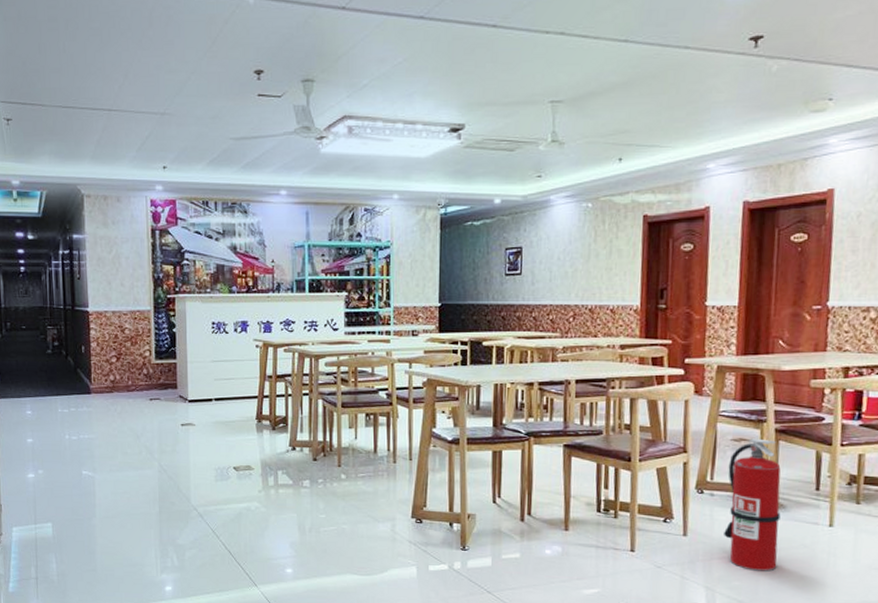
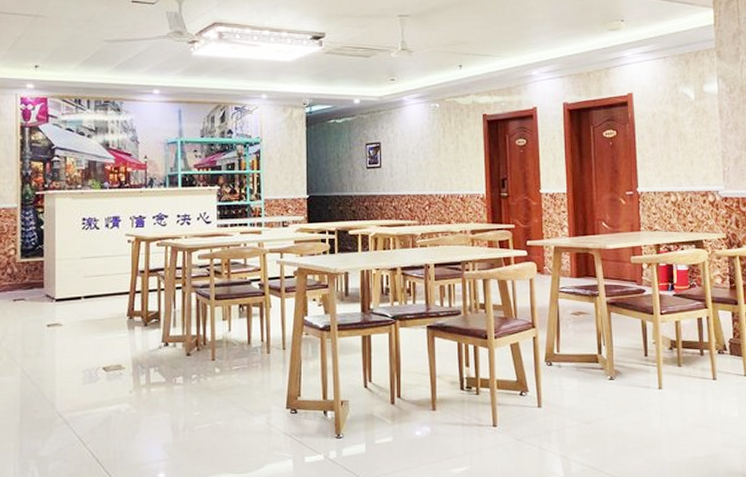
fire extinguisher: present [724,438,781,572] -> none [571,311,620,437]

